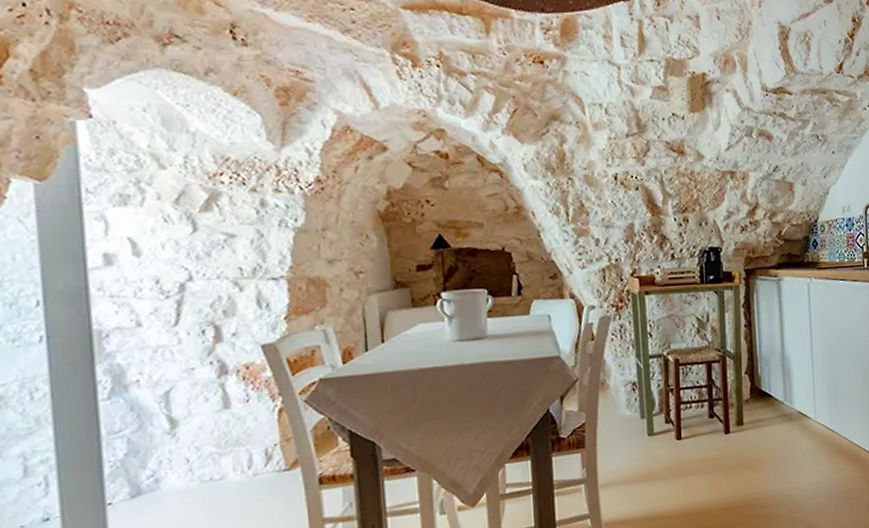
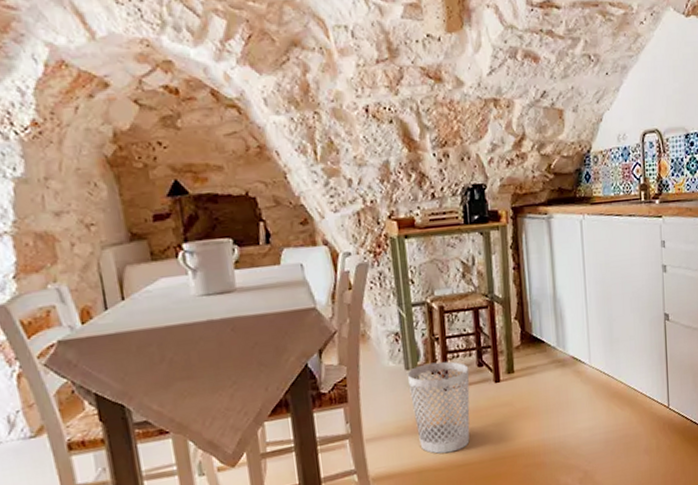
wastebasket: none [642,411,701,502] -> present [407,361,470,454]

